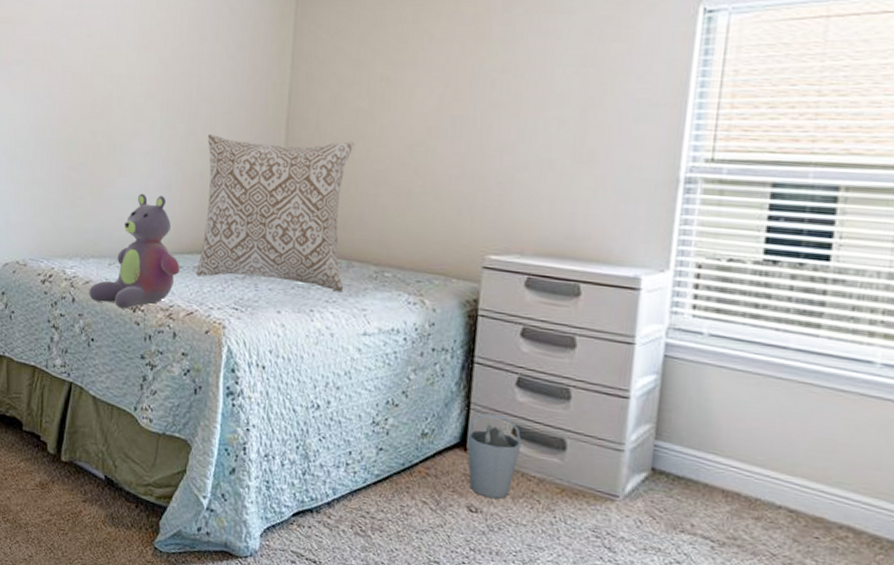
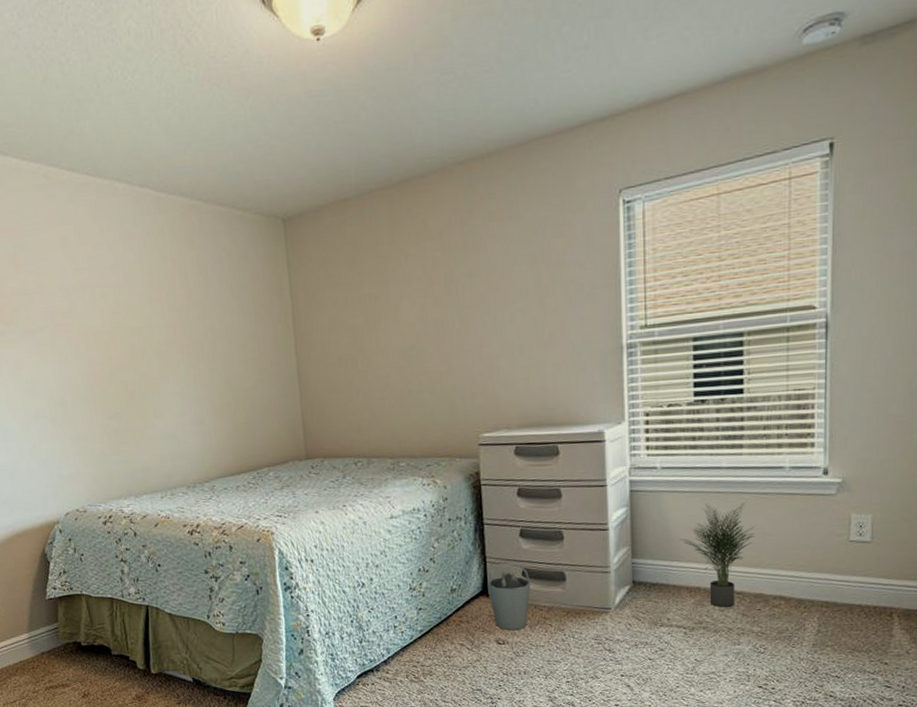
stuffed bear: present [89,193,180,309] -> none [147,429,225,534]
pillow: present [195,134,355,292] -> none [228,356,368,494]
potted plant: none [721,389,823,527] -> present [679,501,755,607]

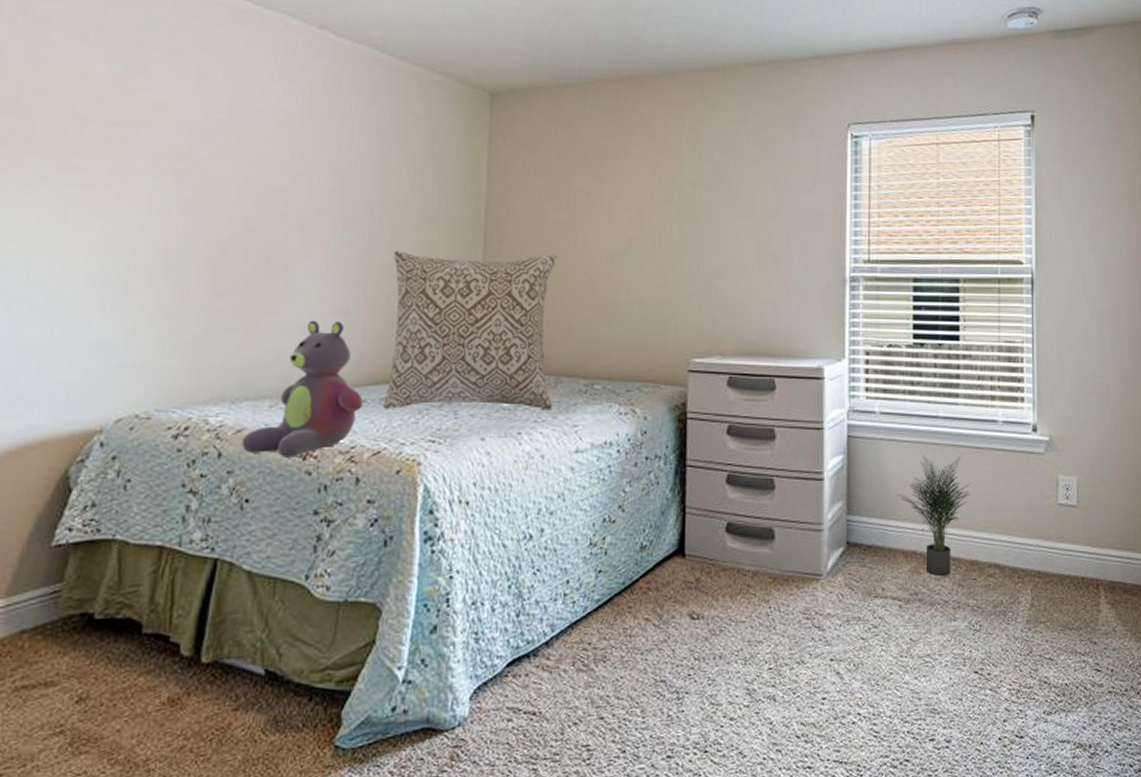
stuffed bear: none [147,429,225,534] -> present [241,320,363,458]
pillow: none [228,356,368,494] -> present [382,251,557,410]
trash bin: present [487,562,531,631] -> none [685,515,735,602]

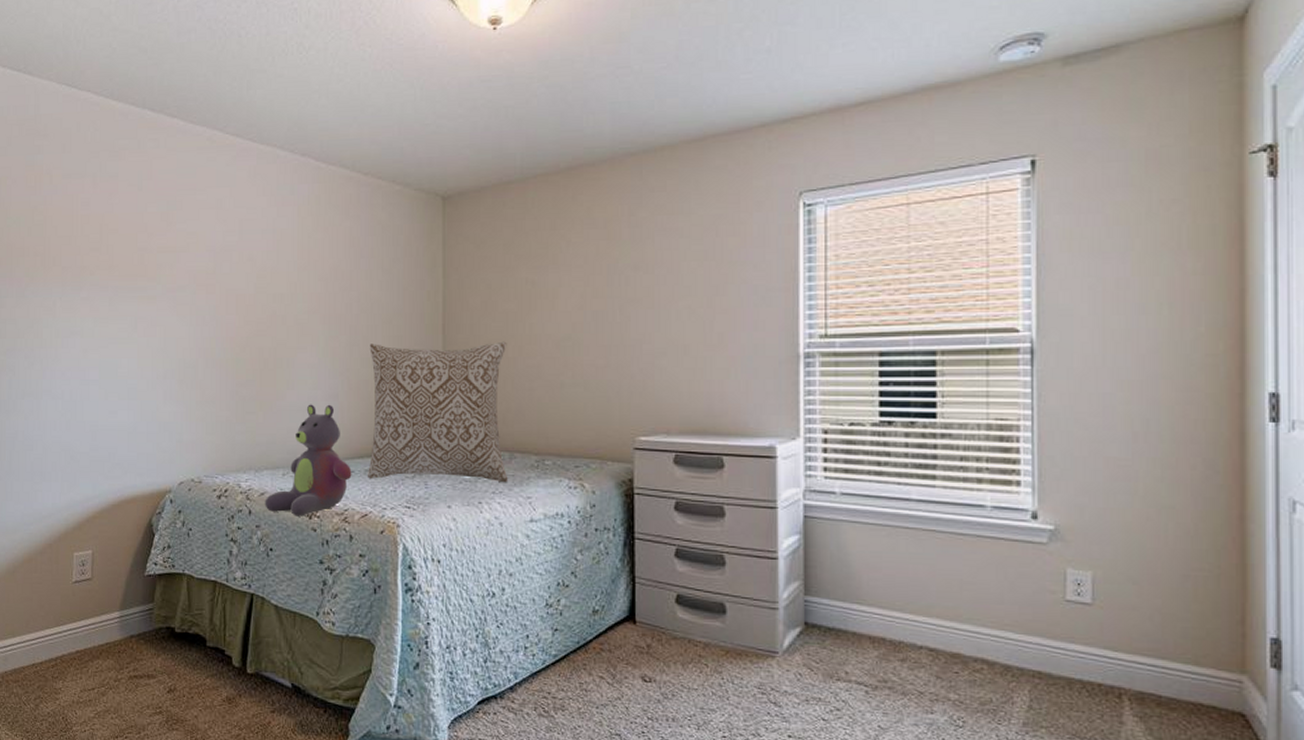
potted plant: present [896,455,971,575] -> none [861,539,951,666]

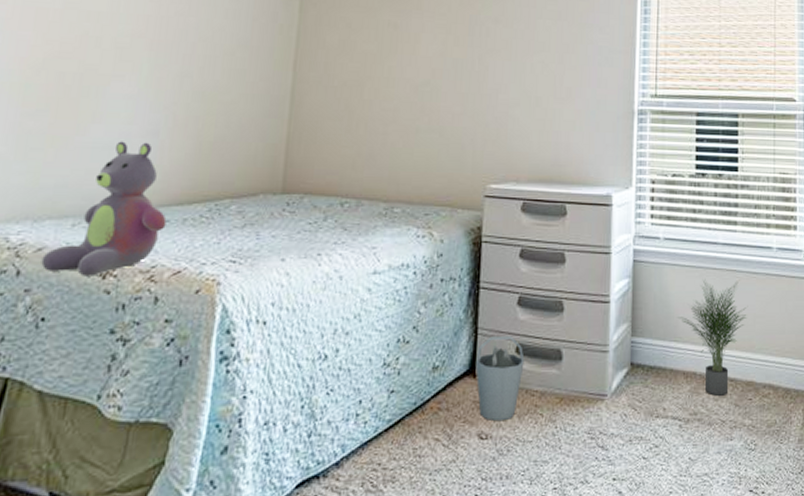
pillow: present [367,341,508,483] -> none [185,76,363,232]
trash bin: none [635,586,685,667] -> present [476,336,525,422]
potted plant: none [861,539,951,666] -> present [678,279,747,396]

